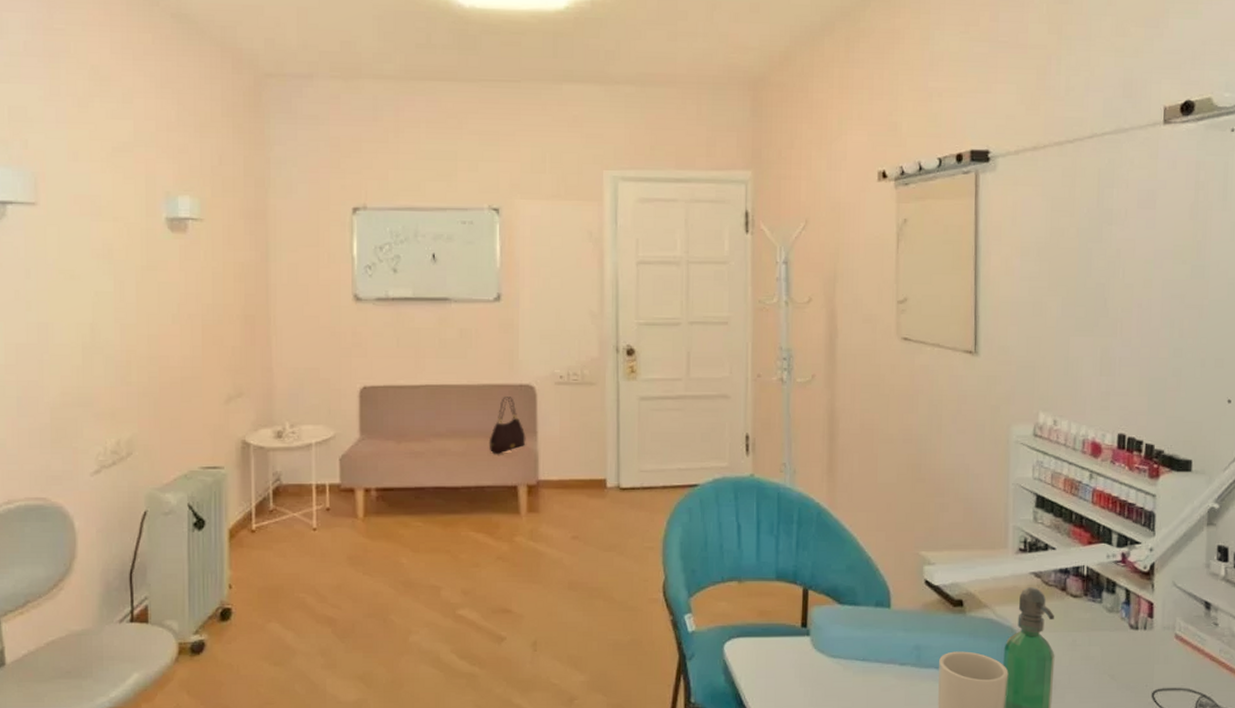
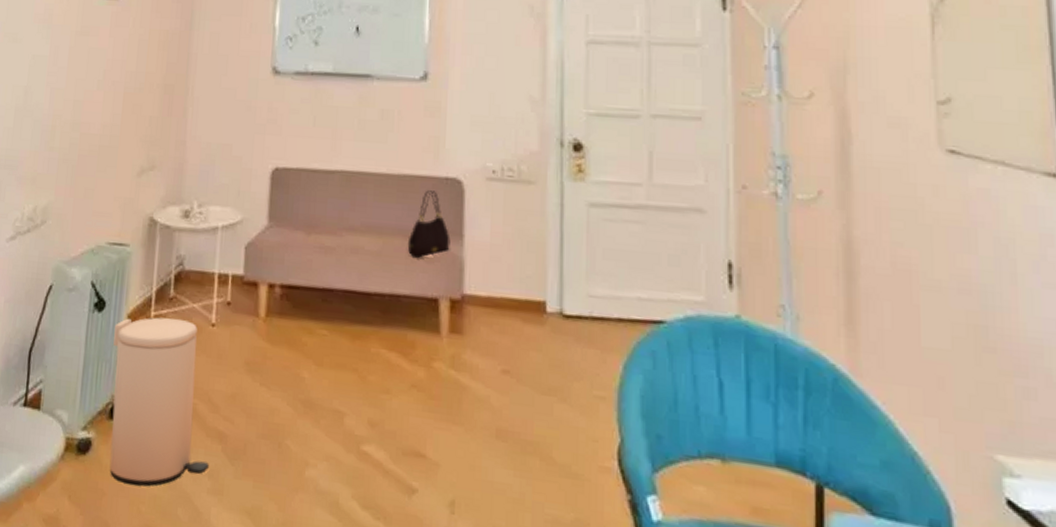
pedal bin: none [216,527,321,672] -> present [109,317,209,486]

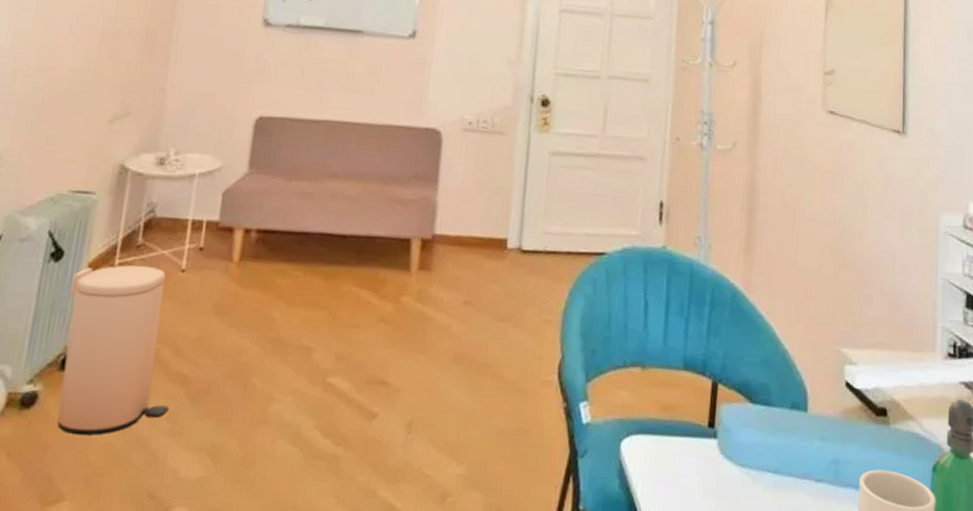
handbag: present [407,190,451,258] -> none [385,139,426,202]

